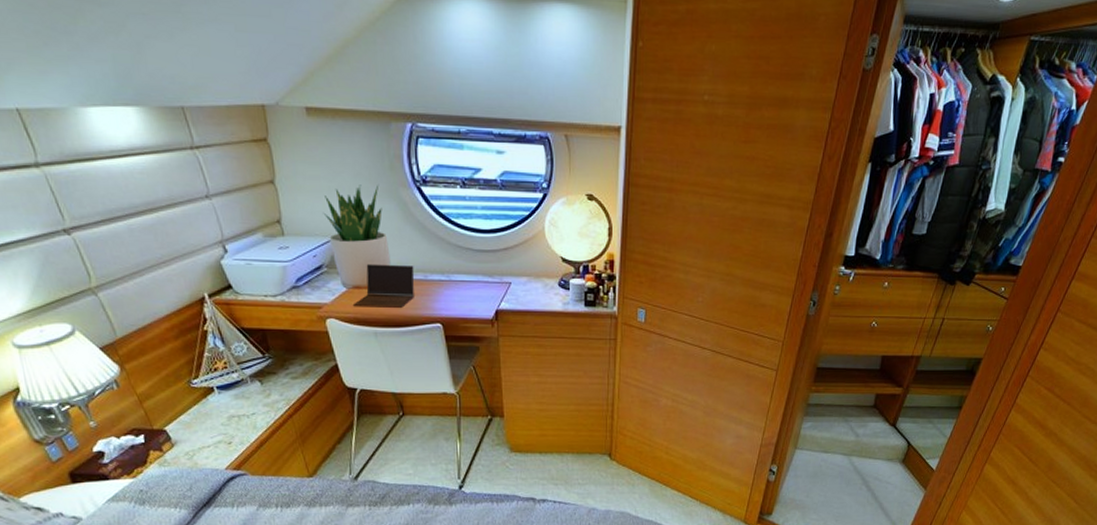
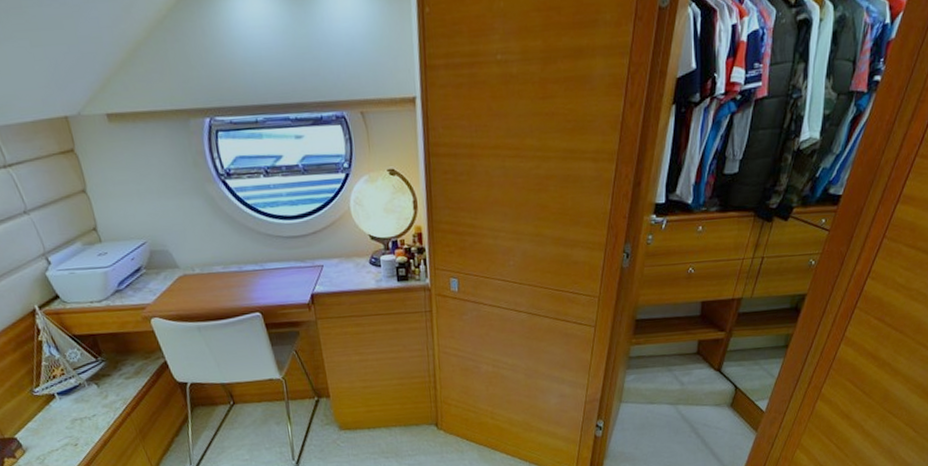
planter: present [323,185,391,290] -> none [135,183,206,288]
laptop computer: present [352,264,415,309] -> none [174,258,232,305]

